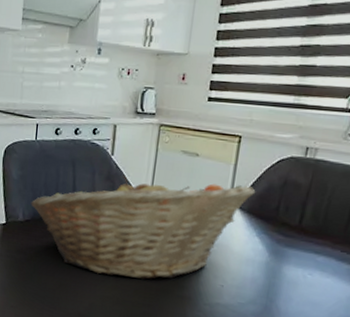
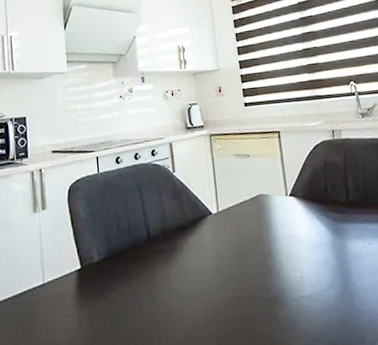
fruit basket: present [31,175,256,279] -> none [104,174,305,298]

